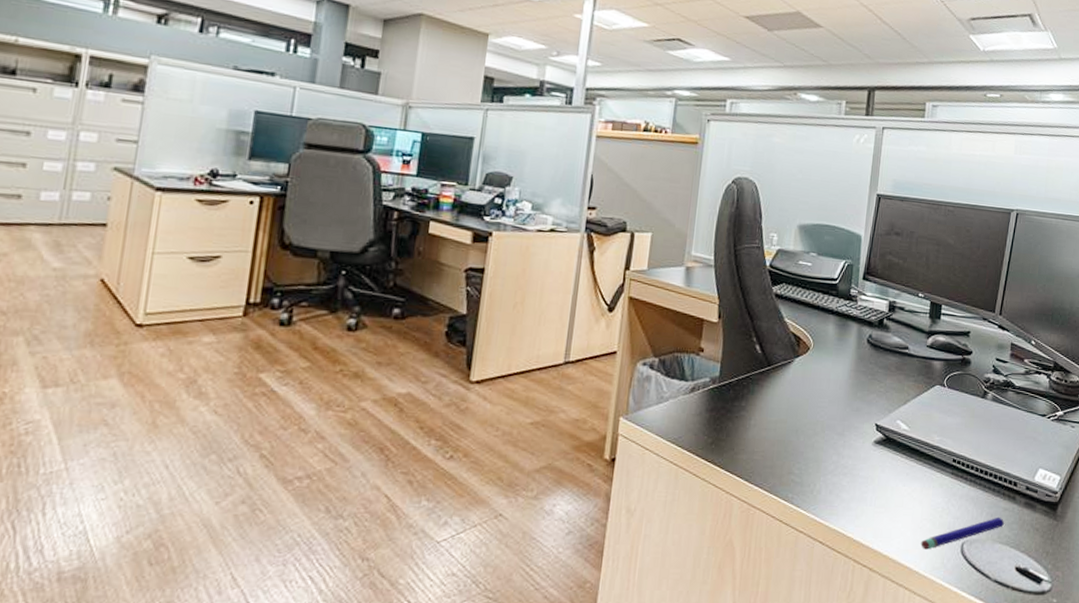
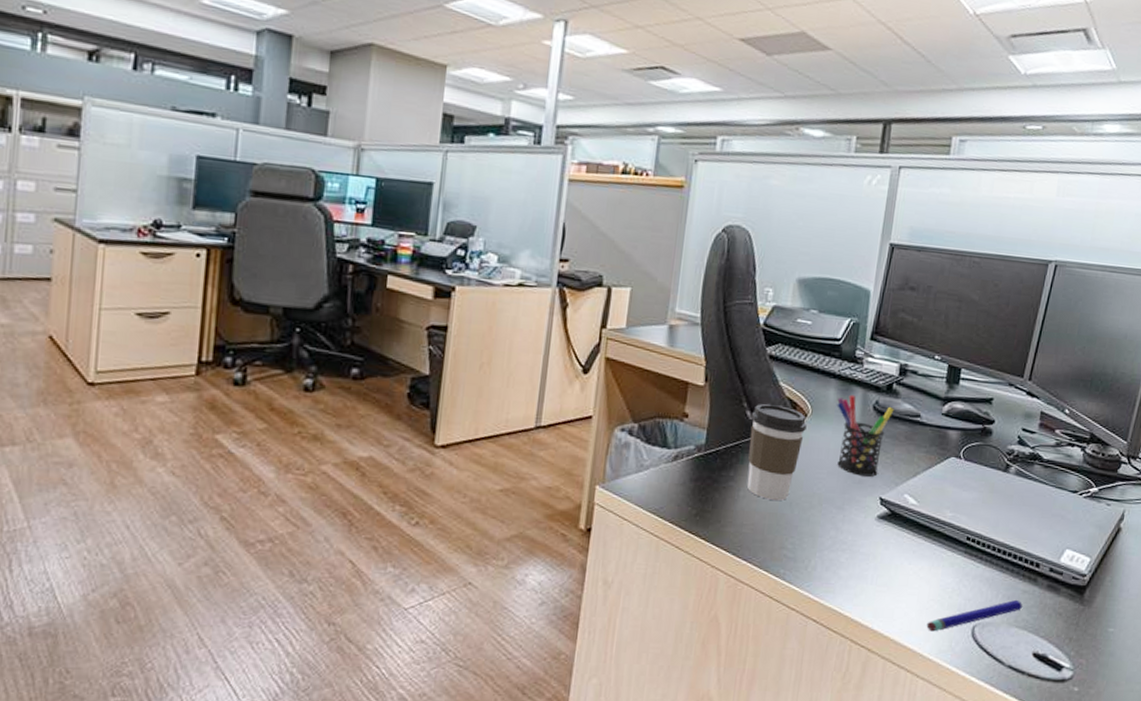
coffee cup: none [757,338,810,429] -> present [746,403,807,501]
pen holder: none [835,329,886,405] -> present [837,394,894,477]

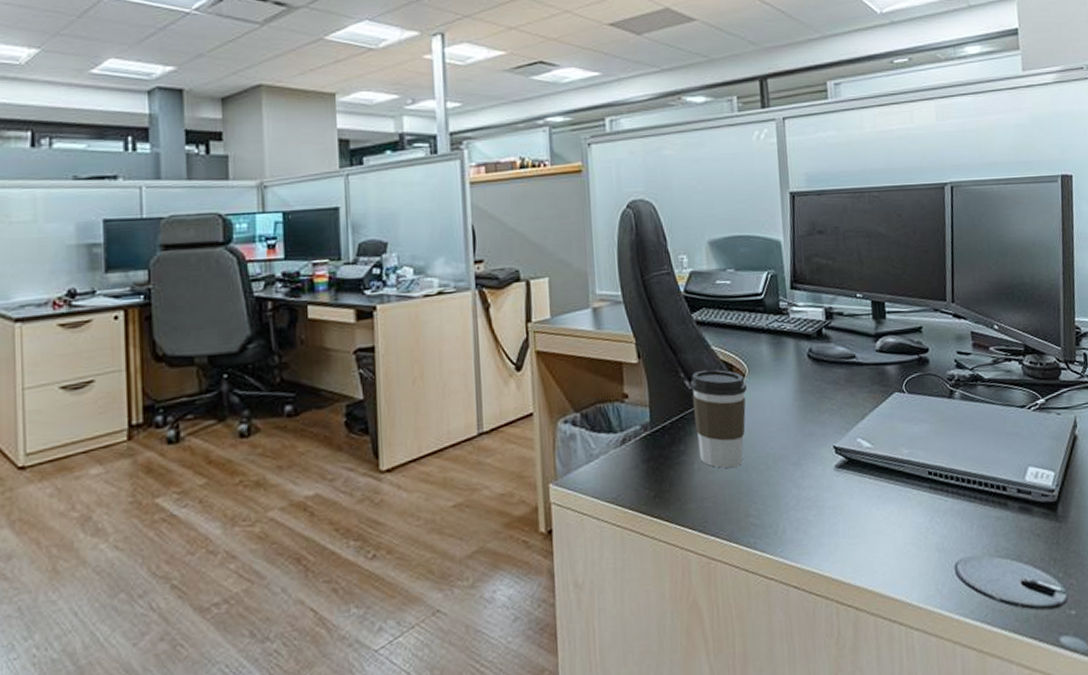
pen holder: present [837,394,894,477] -> none [771,346,829,428]
pen: present [926,599,1023,632] -> none [908,528,1000,578]

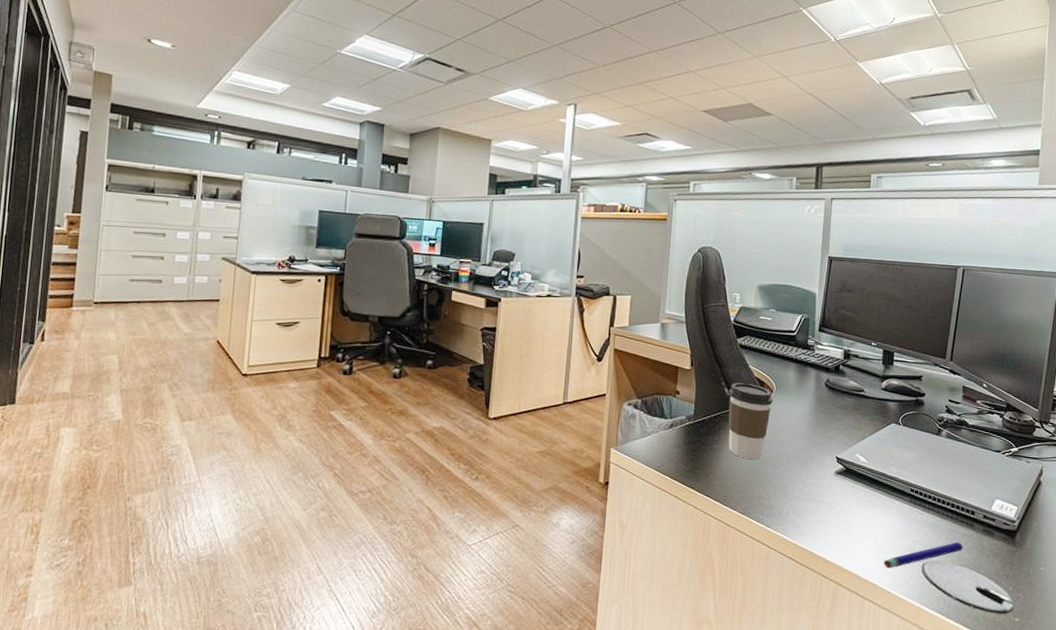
pen: none [908,528,1000,578] -> present [883,541,964,568]

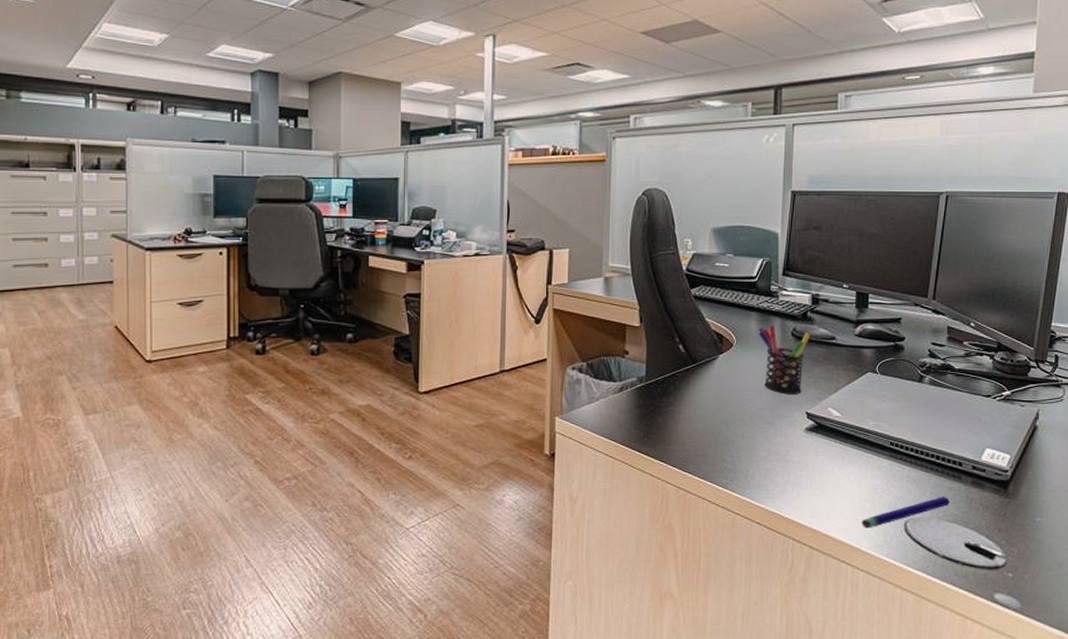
coffee cup: present [728,382,773,460] -> none [683,337,733,421]
pen holder: none [796,374,842,440] -> present [758,324,811,394]

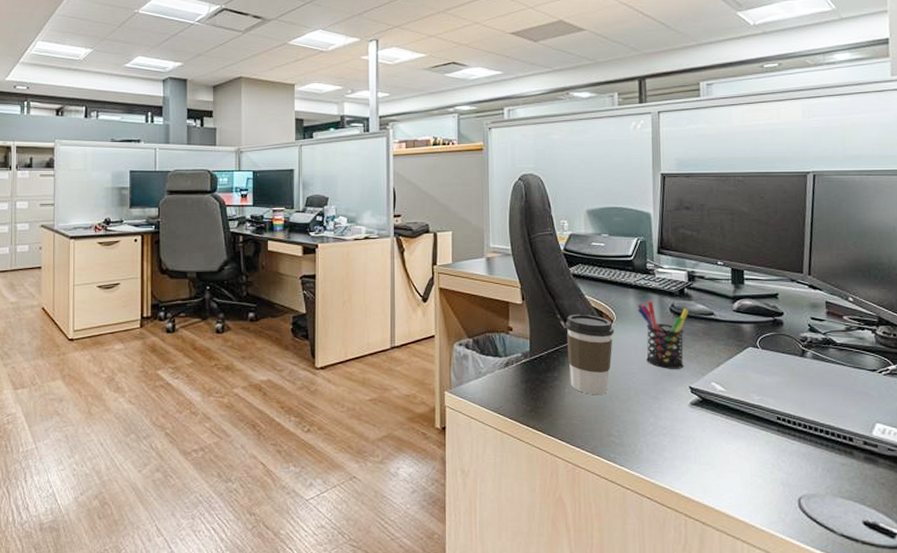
coffee cup: none [683,337,733,421] -> present [565,314,614,395]
pen: present [861,496,951,528] -> none [753,472,844,505]

